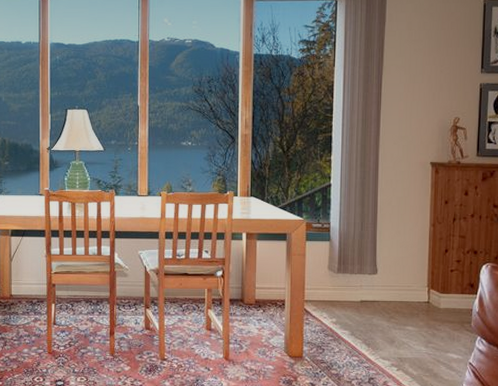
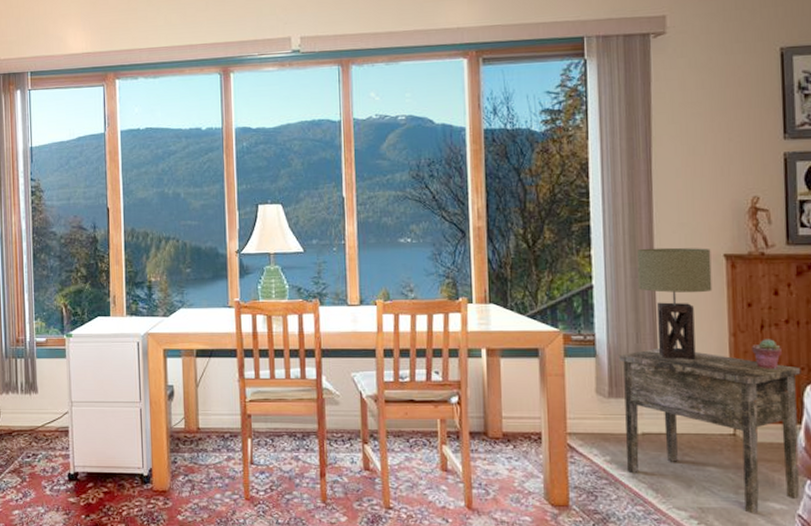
side table: none [347,235,480,363] -> present [618,349,801,514]
table lamp: none [365,156,421,245] -> present [636,247,712,361]
potted succulent: none [446,229,467,253] -> present [752,339,782,370]

